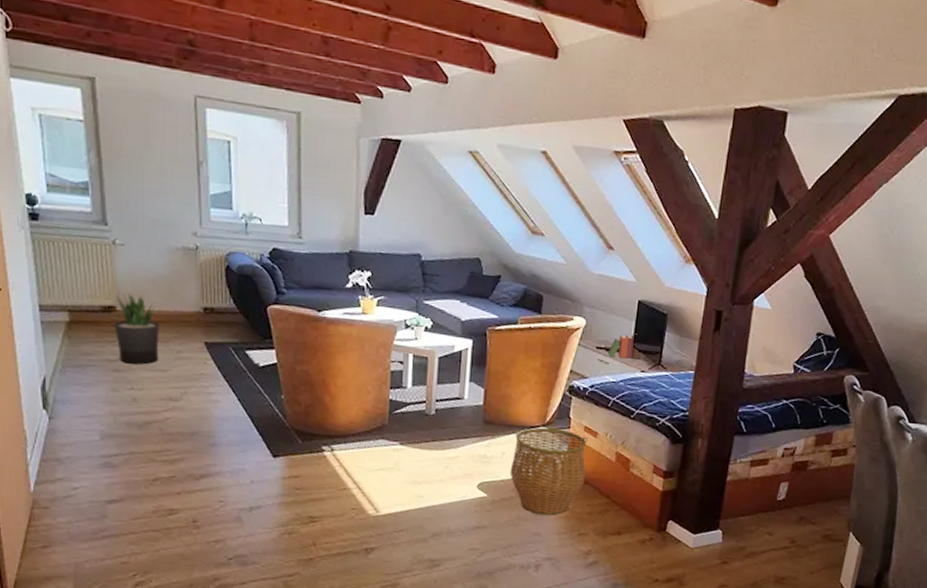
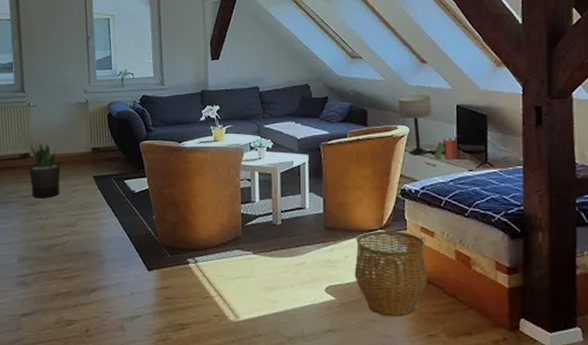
table lamp: none [576,284,613,351] -> present [398,95,432,155]

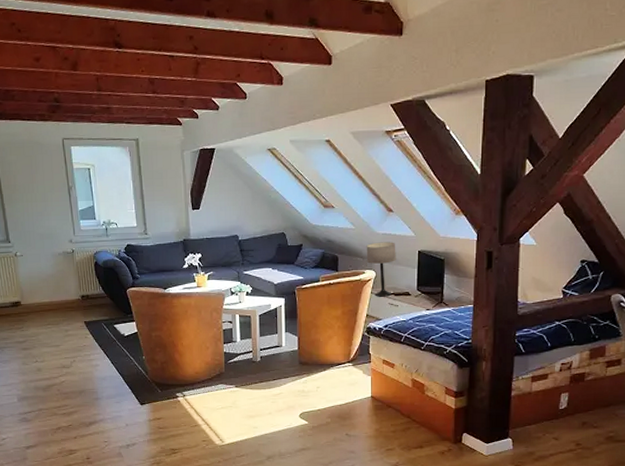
planter: present [28,142,61,198] -> none [20,290,53,343]
basket: present [354,230,428,316] -> none [324,364,387,435]
books: present [433,135,468,159] -> none [396,278,426,300]

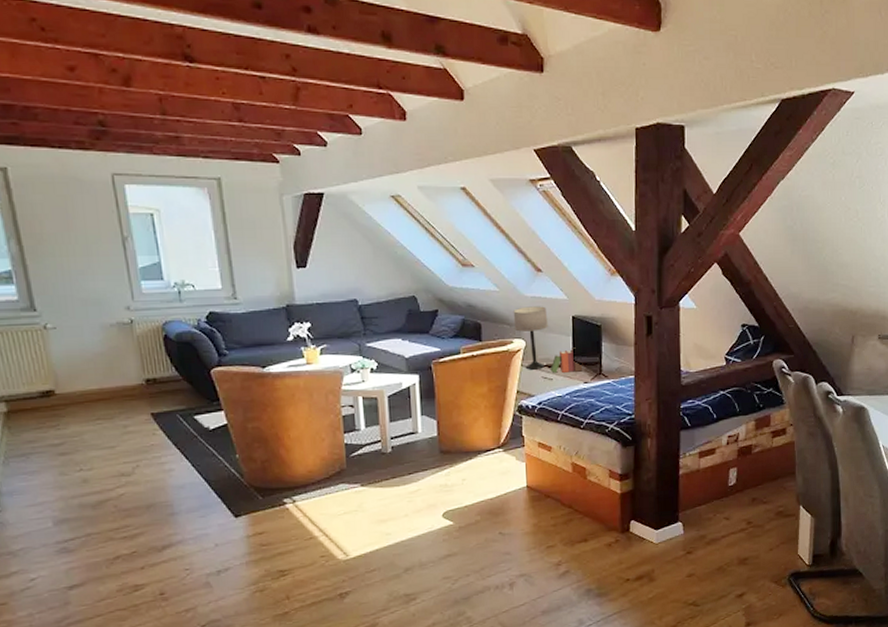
books: none [396,278,426,300] -> present [550,348,583,373]

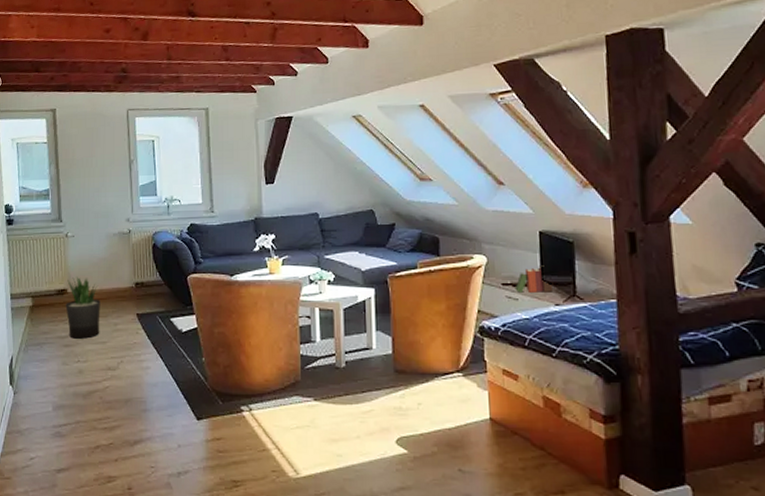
planter: none [53,375,106,446] -> present [65,276,101,339]
table lamp: present [513,306,548,370] -> none [473,220,512,288]

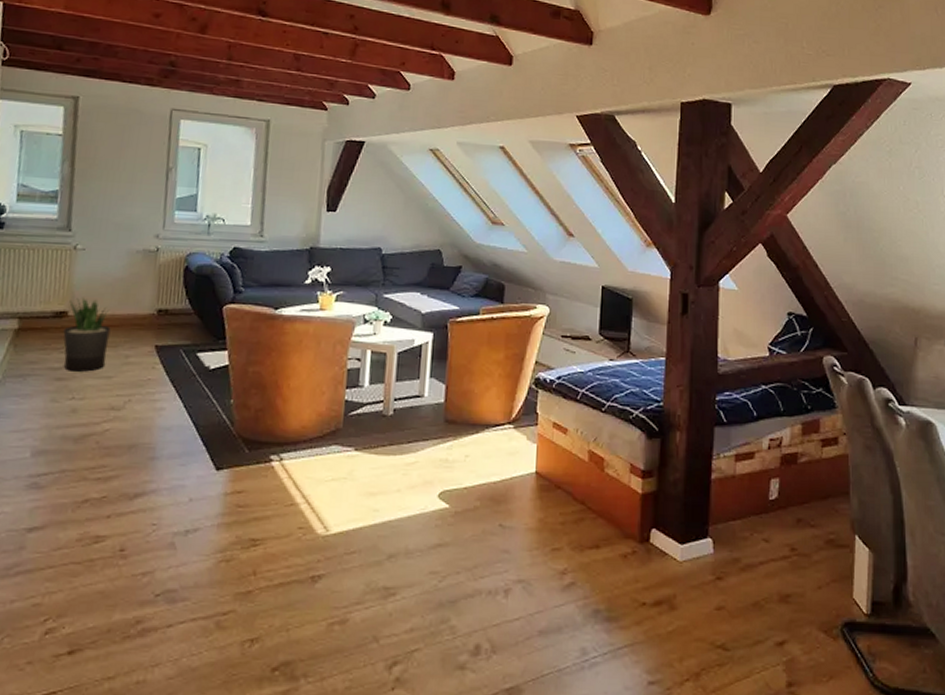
books: present [515,265,554,292] -> none [573,320,610,347]

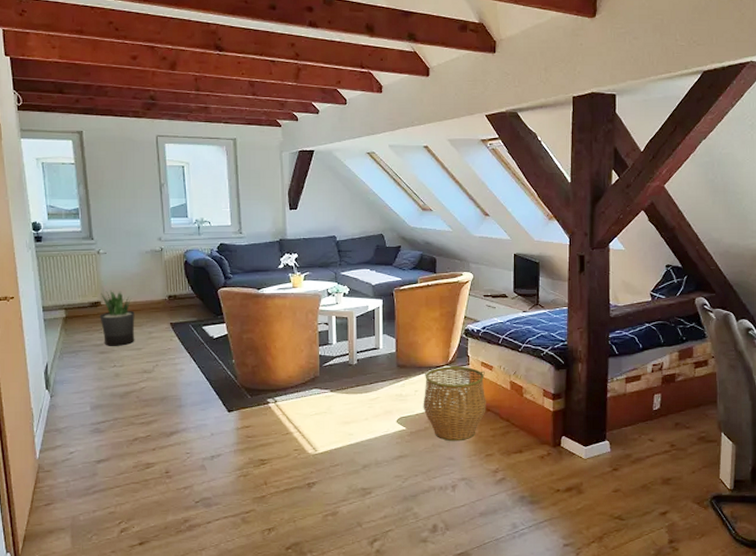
basket: none [474,425,557,527] -> present [423,366,486,441]

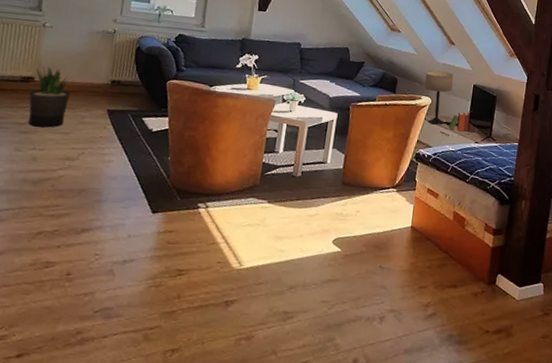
basket: present [423,366,486,441] -> none [362,189,430,269]
table lamp: none [463,245,493,299] -> present [424,70,454,125]
books: none [493,281,523,302] -> present [448,111,476,133]

